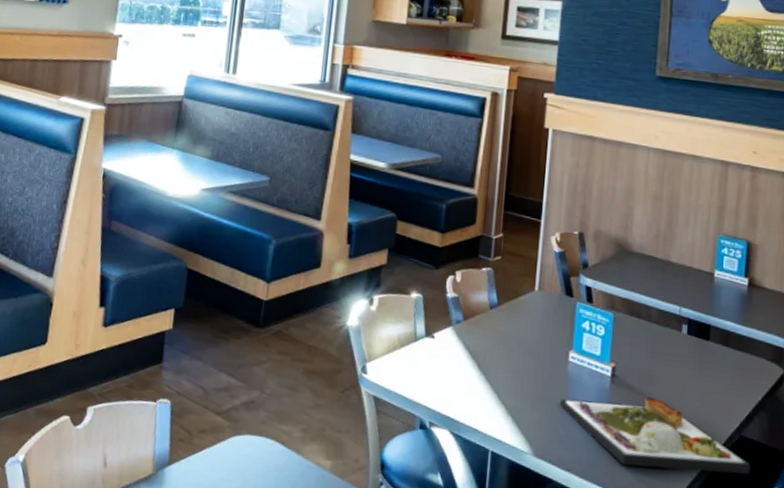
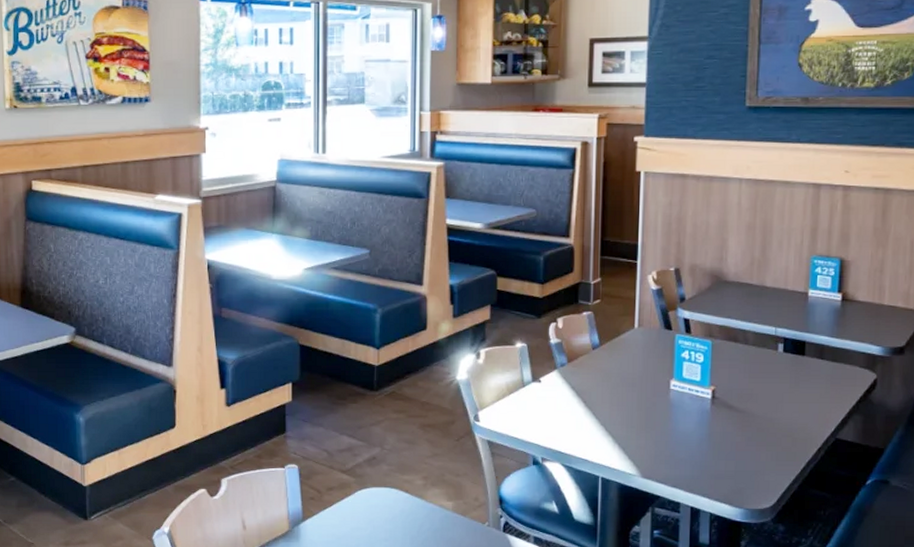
dinner plate: present [559,396,751,474] -> none [663,413,846,476]

